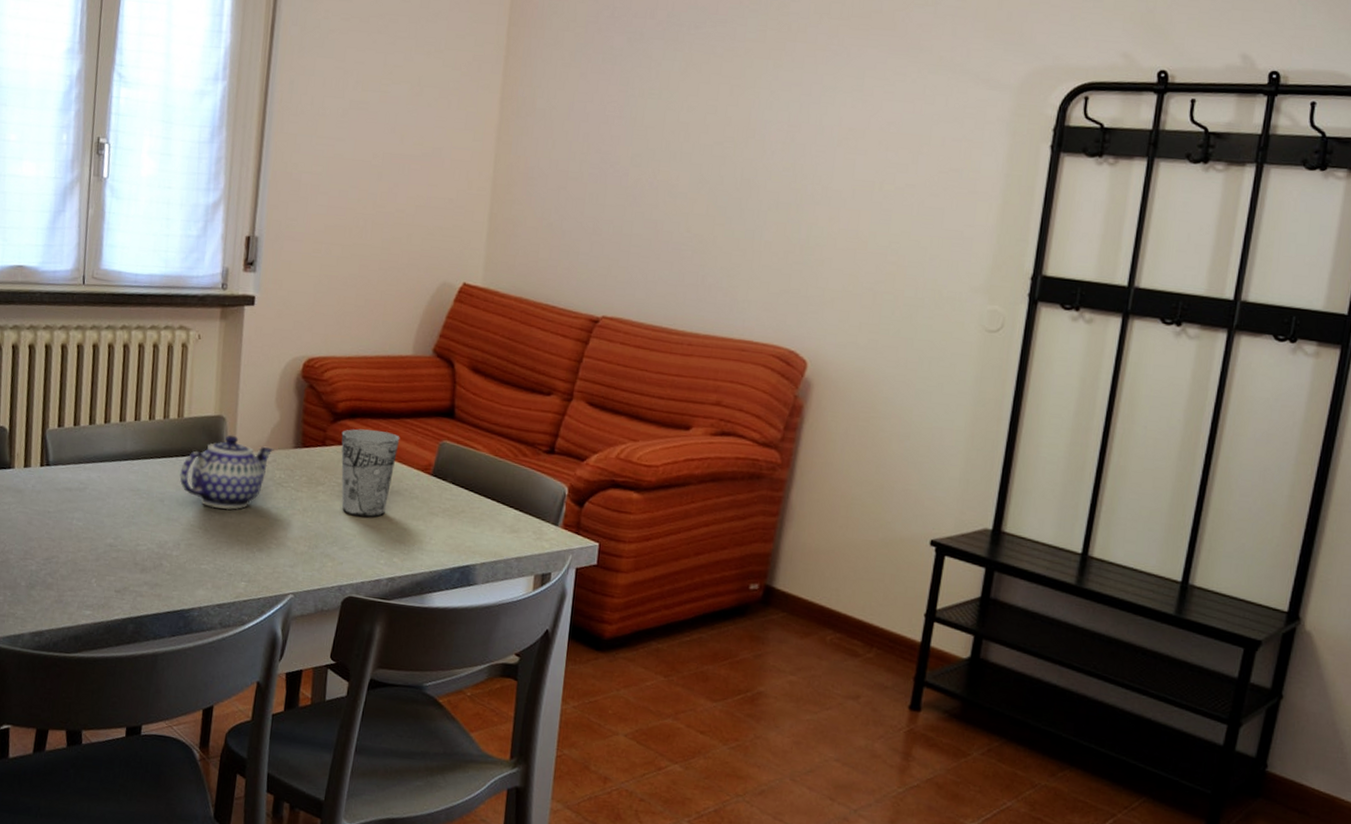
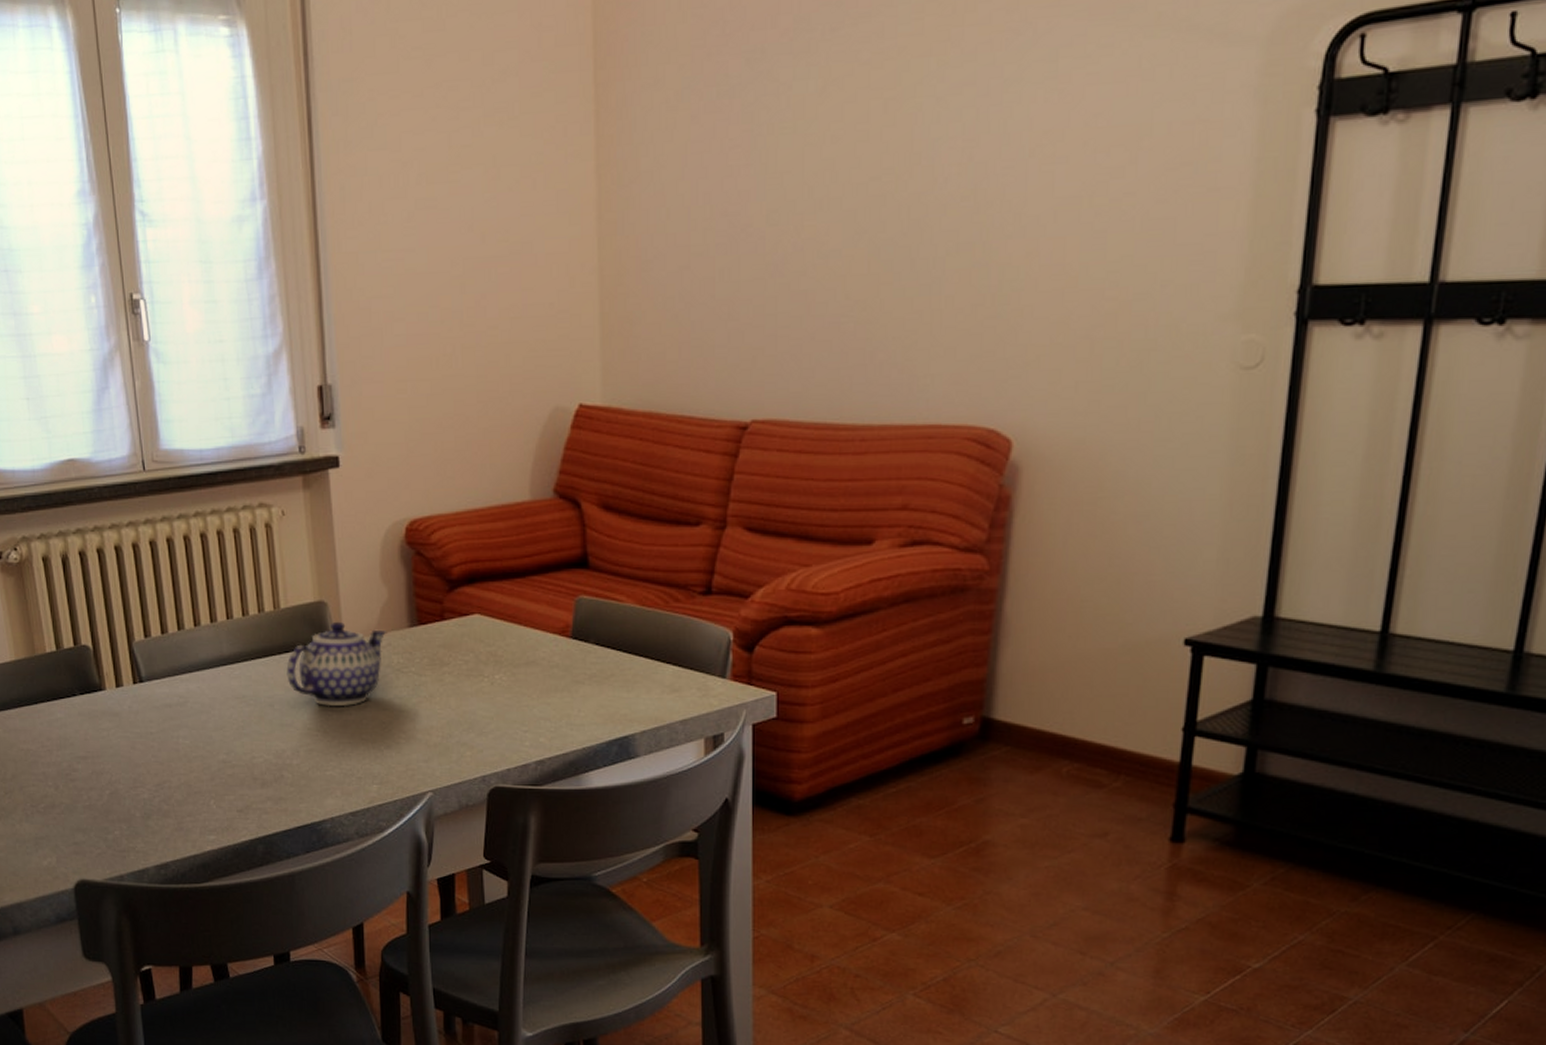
cup: present [341,429,400,517] -> none [460,594,529,696]

